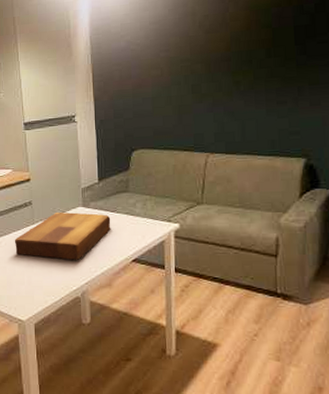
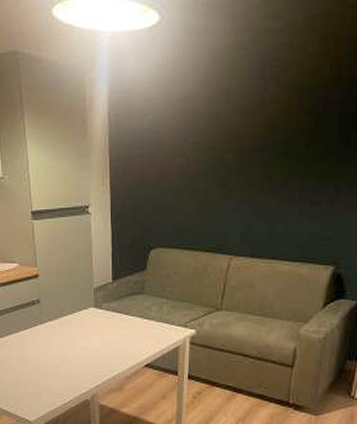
cutting board: present [14,212,111,260] -> none [21,311,124,363]

